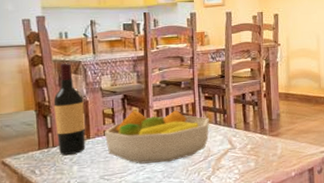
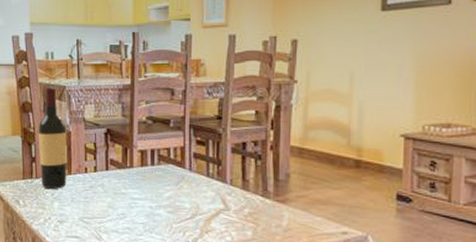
fruit bowl: present [104,110,210,164] -> none [85,149,201,214]

